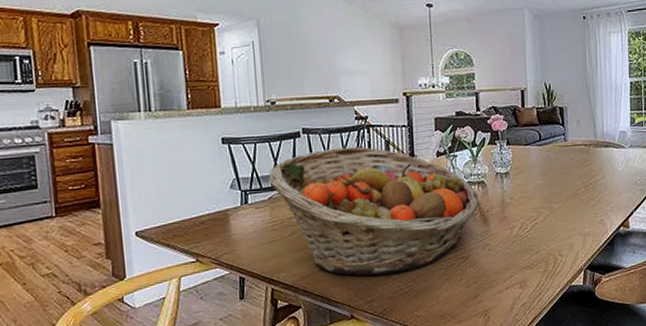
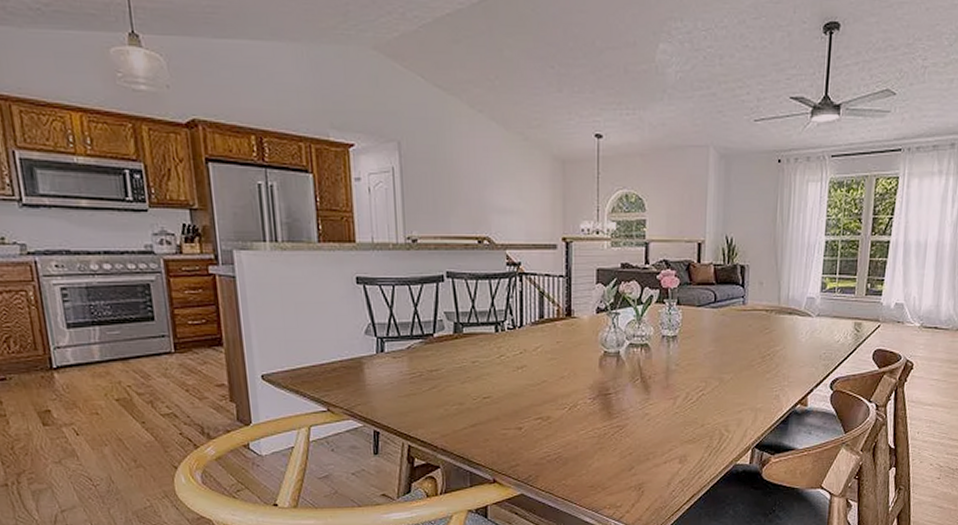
fruit basket: present [268,146,480,276] -> none [407,296,642,438]

